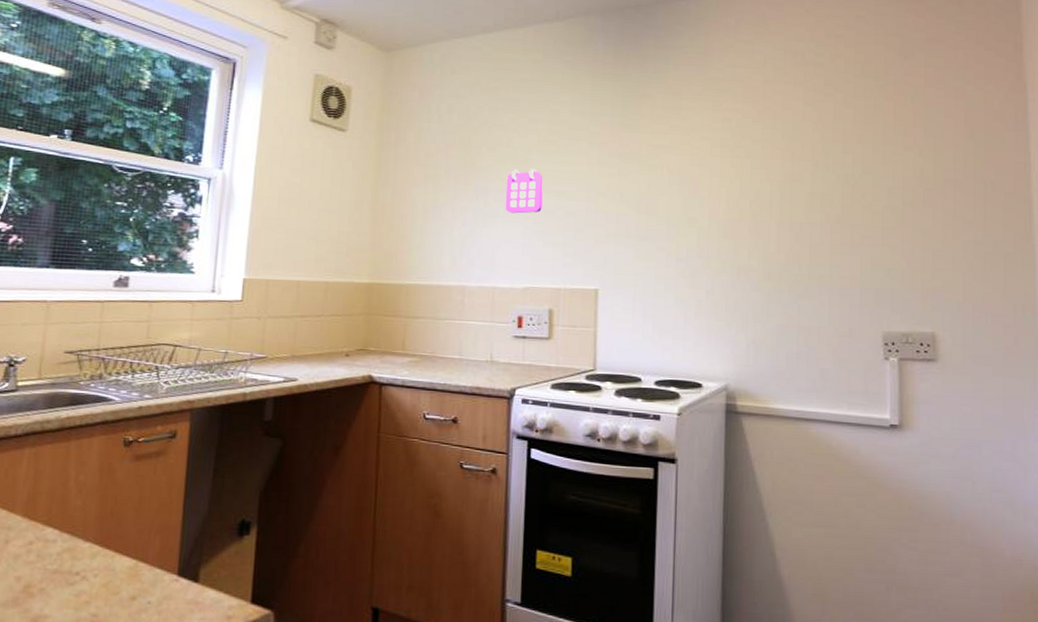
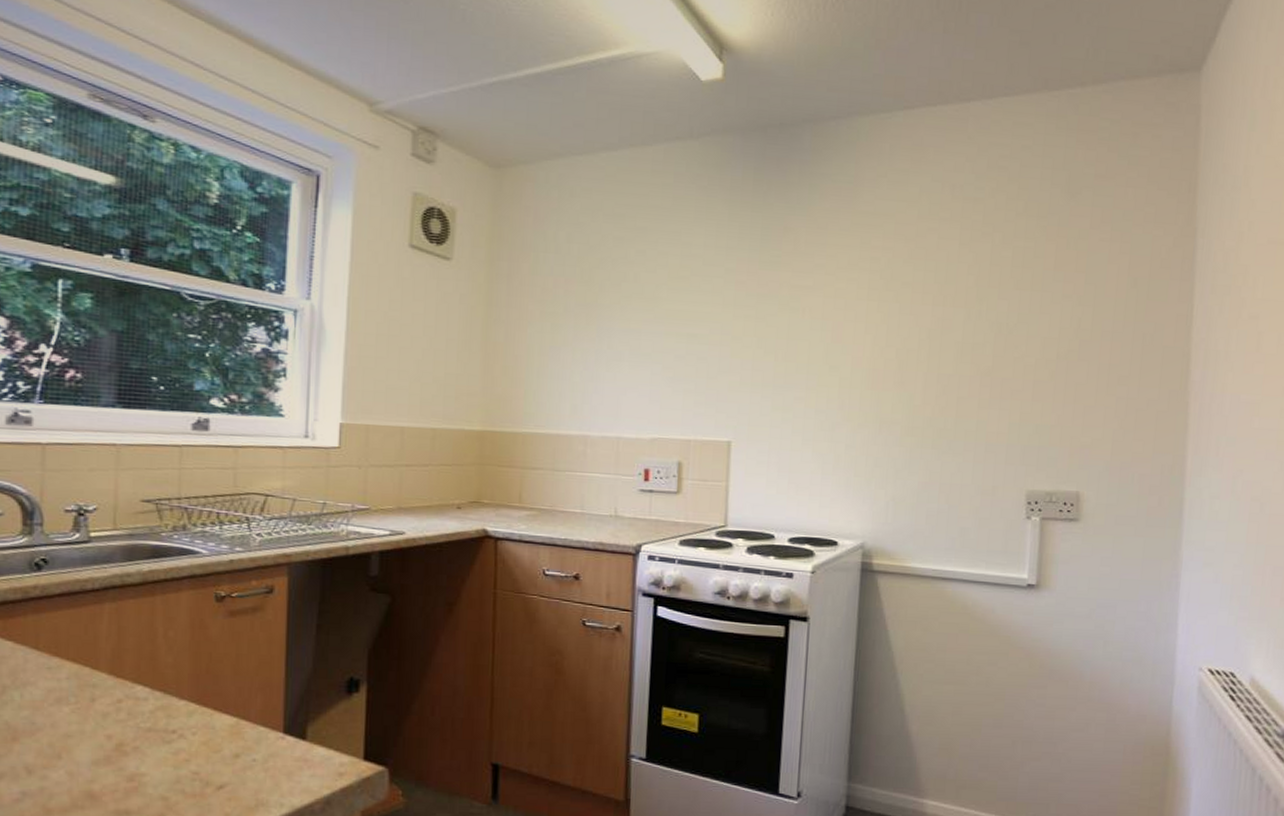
calendar: present [505,169,543,214] -> none [631,308,673,358]

